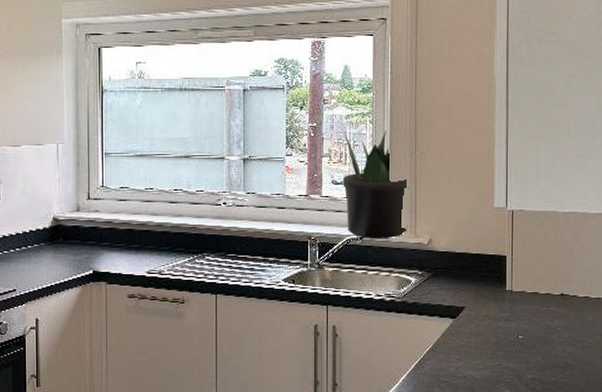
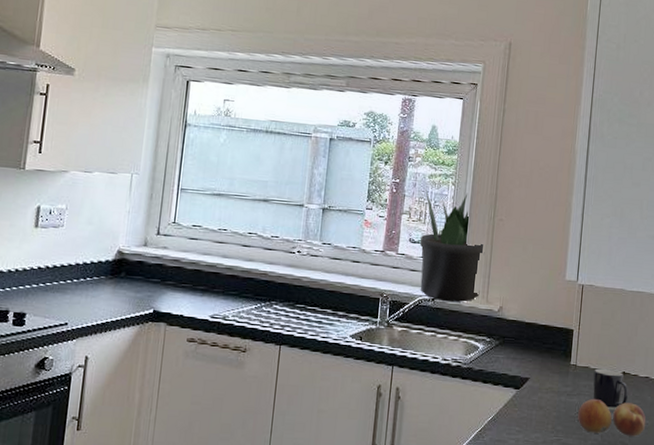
fruit: none [518,322,553,356] -> present [578,398,612,434]
mug: none [530,292,568,332] -> present [593,368,628,411]
fruit: none [554,323,589,356] -> present [613,402,646,437]

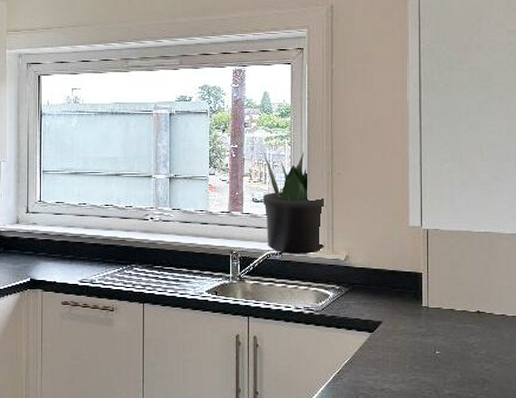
fruit: present [578,398,612,434] -> none [435,338,470,371]
mug: present [593,368,628,411] -> none [447,309,484,349]
fruit: present [613,402,646,437] -> none [471,340,506,373]

